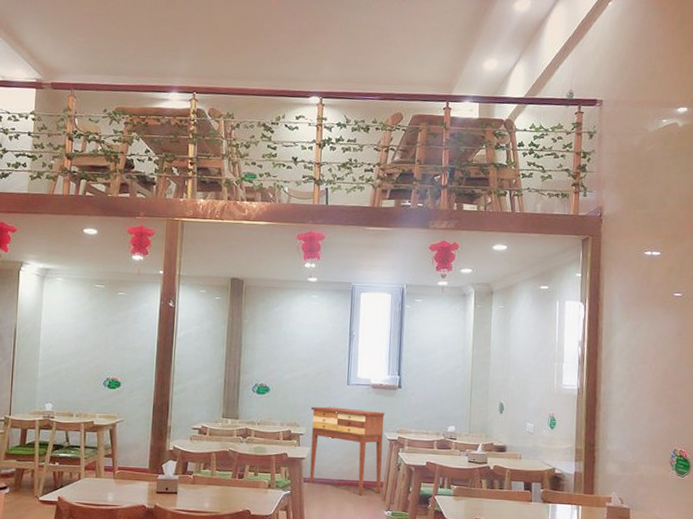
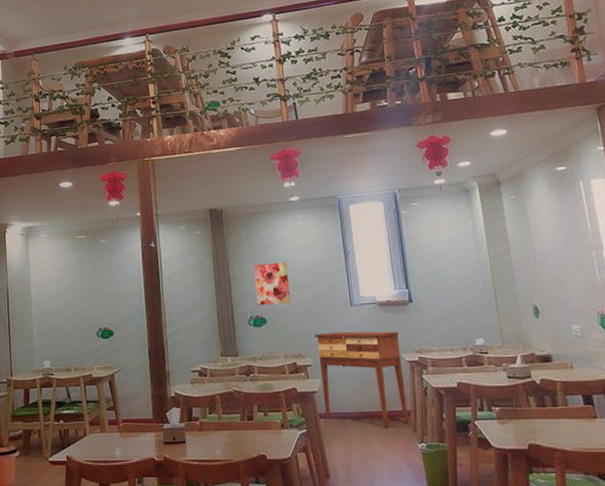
wall art: none [263,336,296,376] -> present [253,262,291,306]

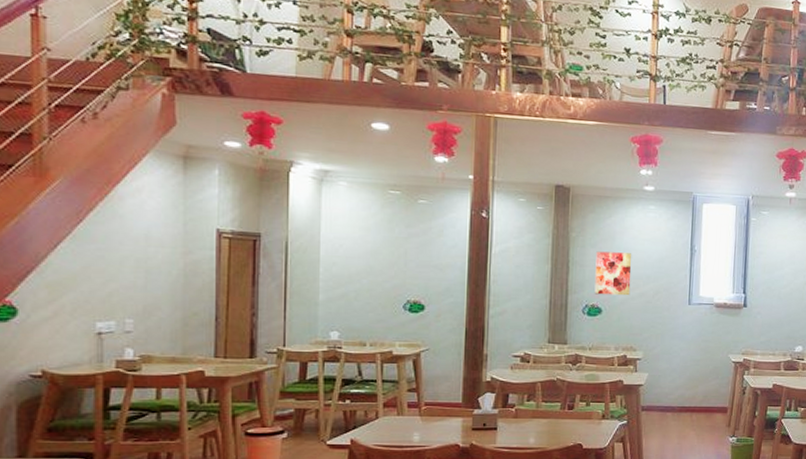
console table: present [315,331,409,428] -> none [647,328,729,423]

